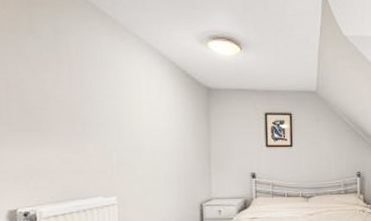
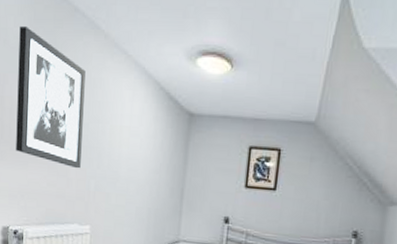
wall art: none [10,9,99,144] -> present [16,26,86,169]

